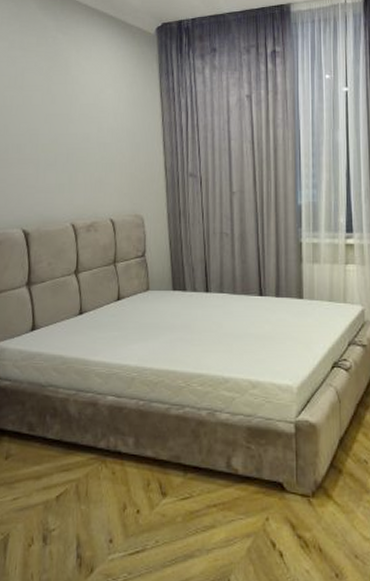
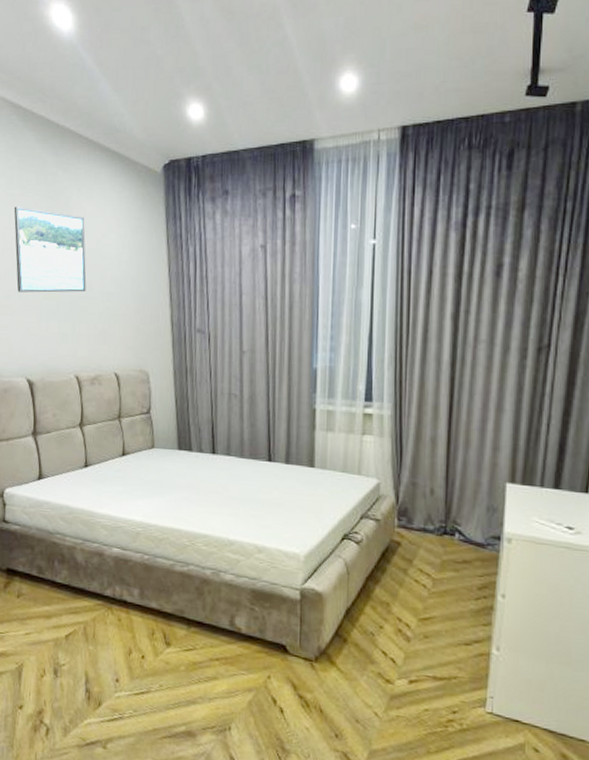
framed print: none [14,67,84,146] -> present [14,206,87,293]

